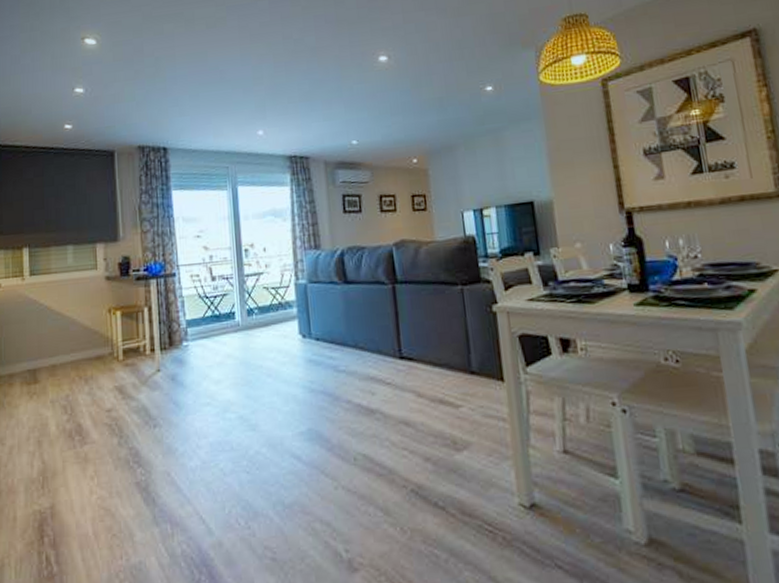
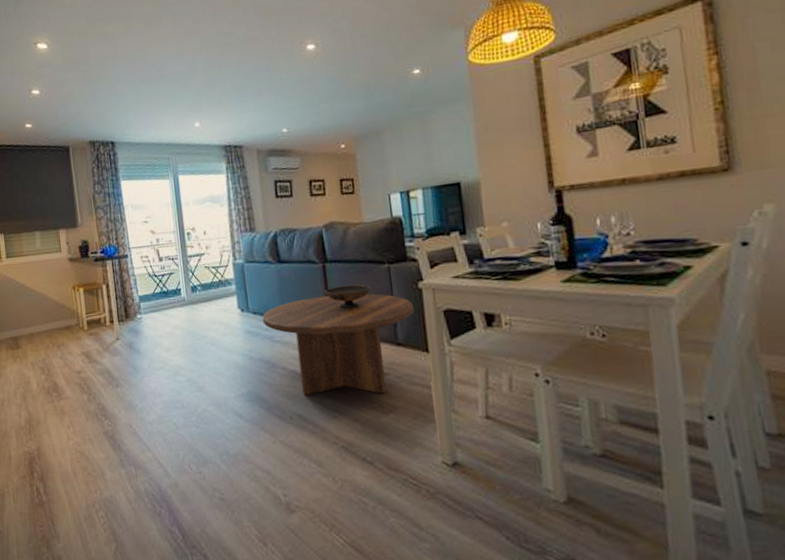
coffee table: none [325,317,489,432] -> present [262,293,415,395]
decorative bowl: none [394,307,443,335] -> present [324,284,371,309]

